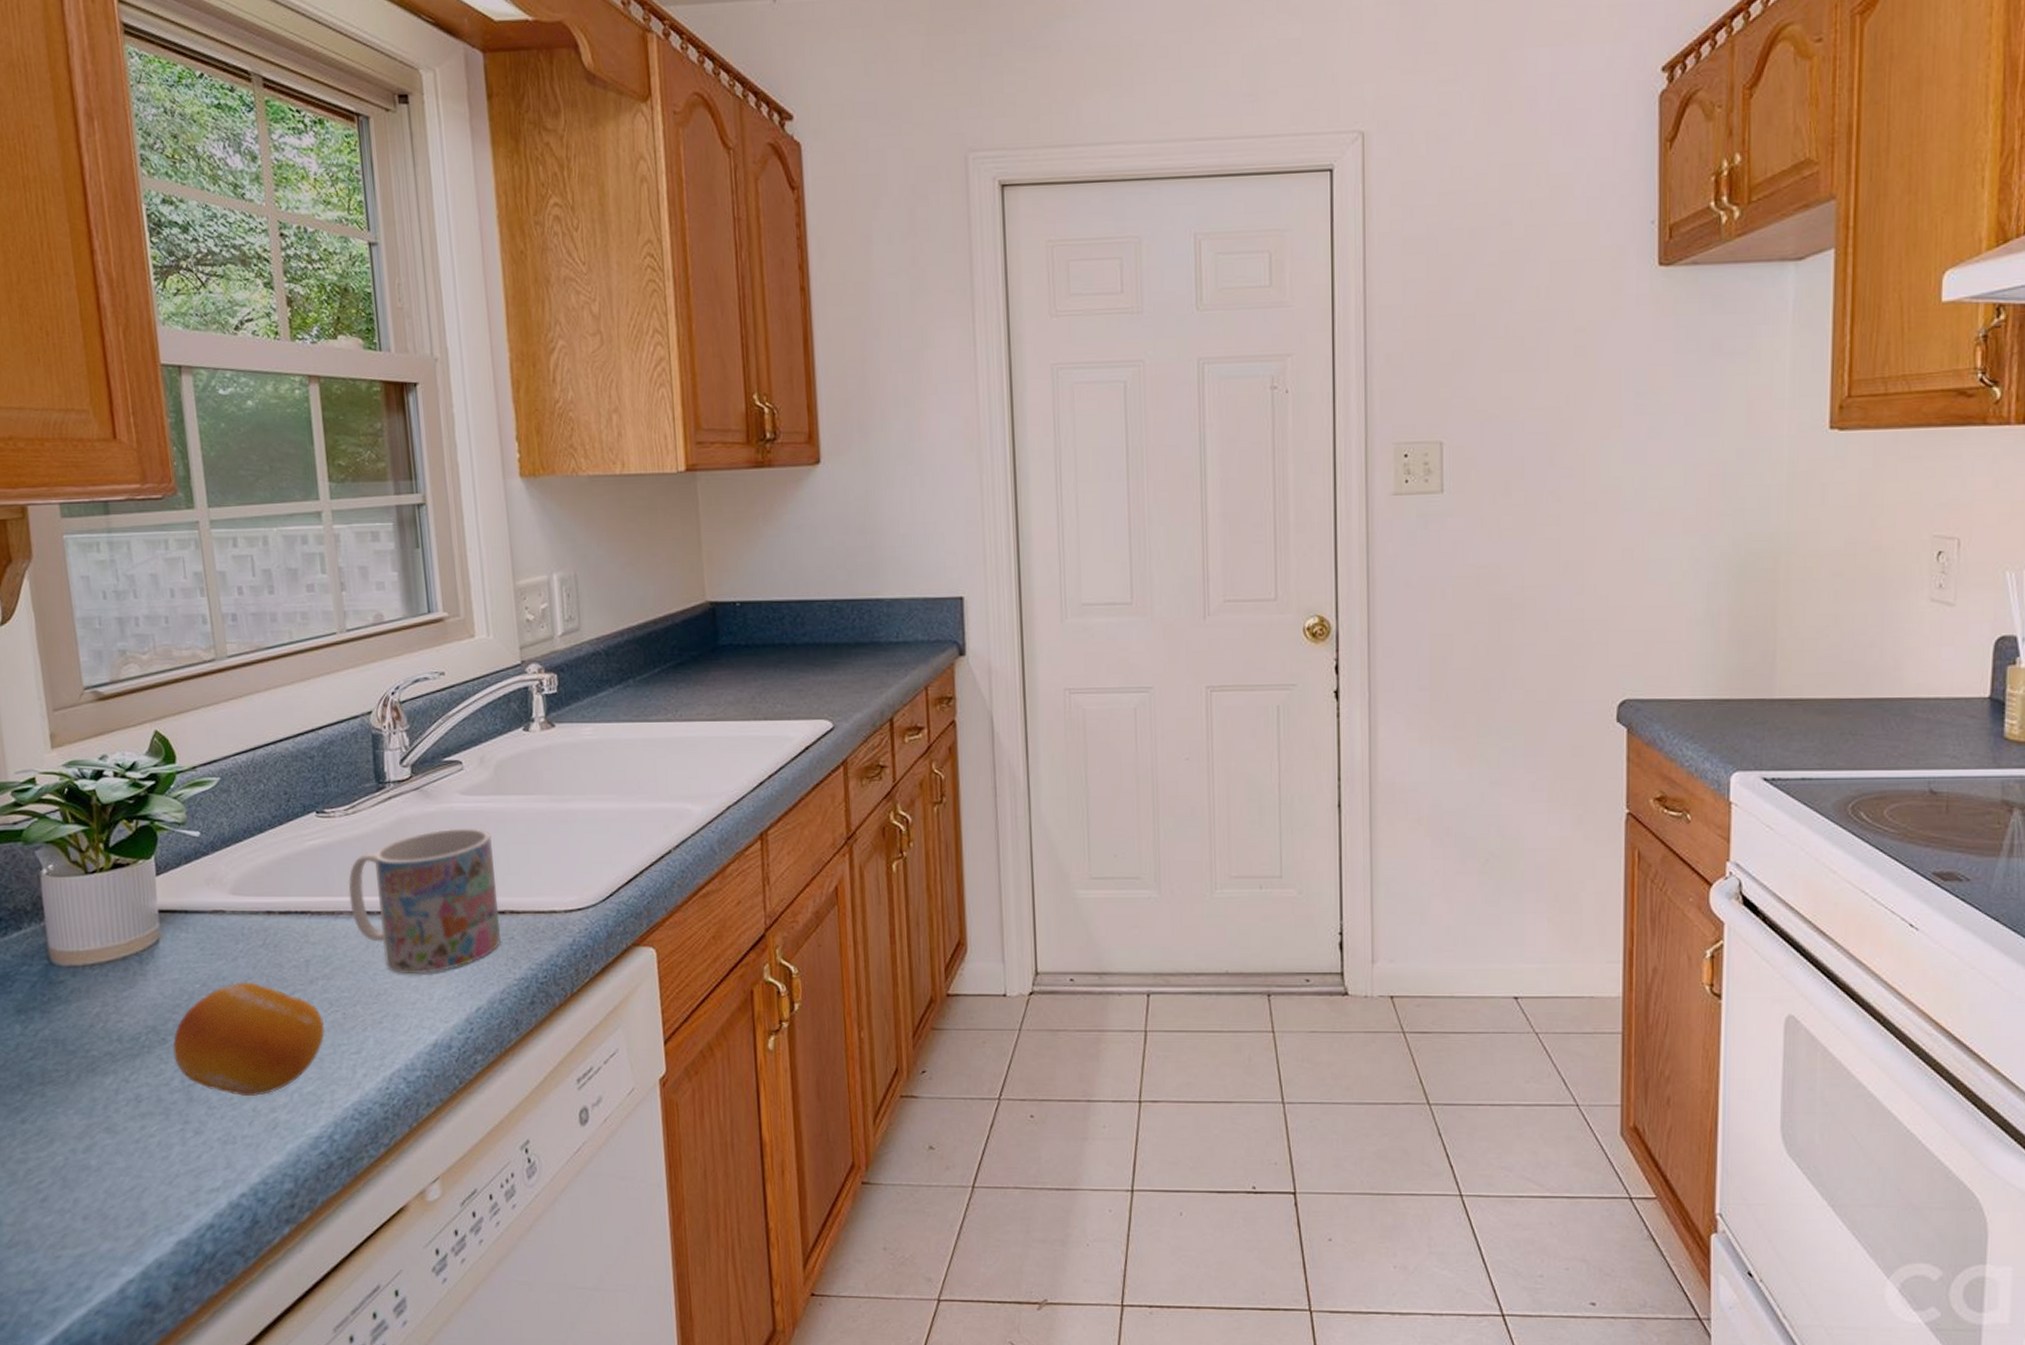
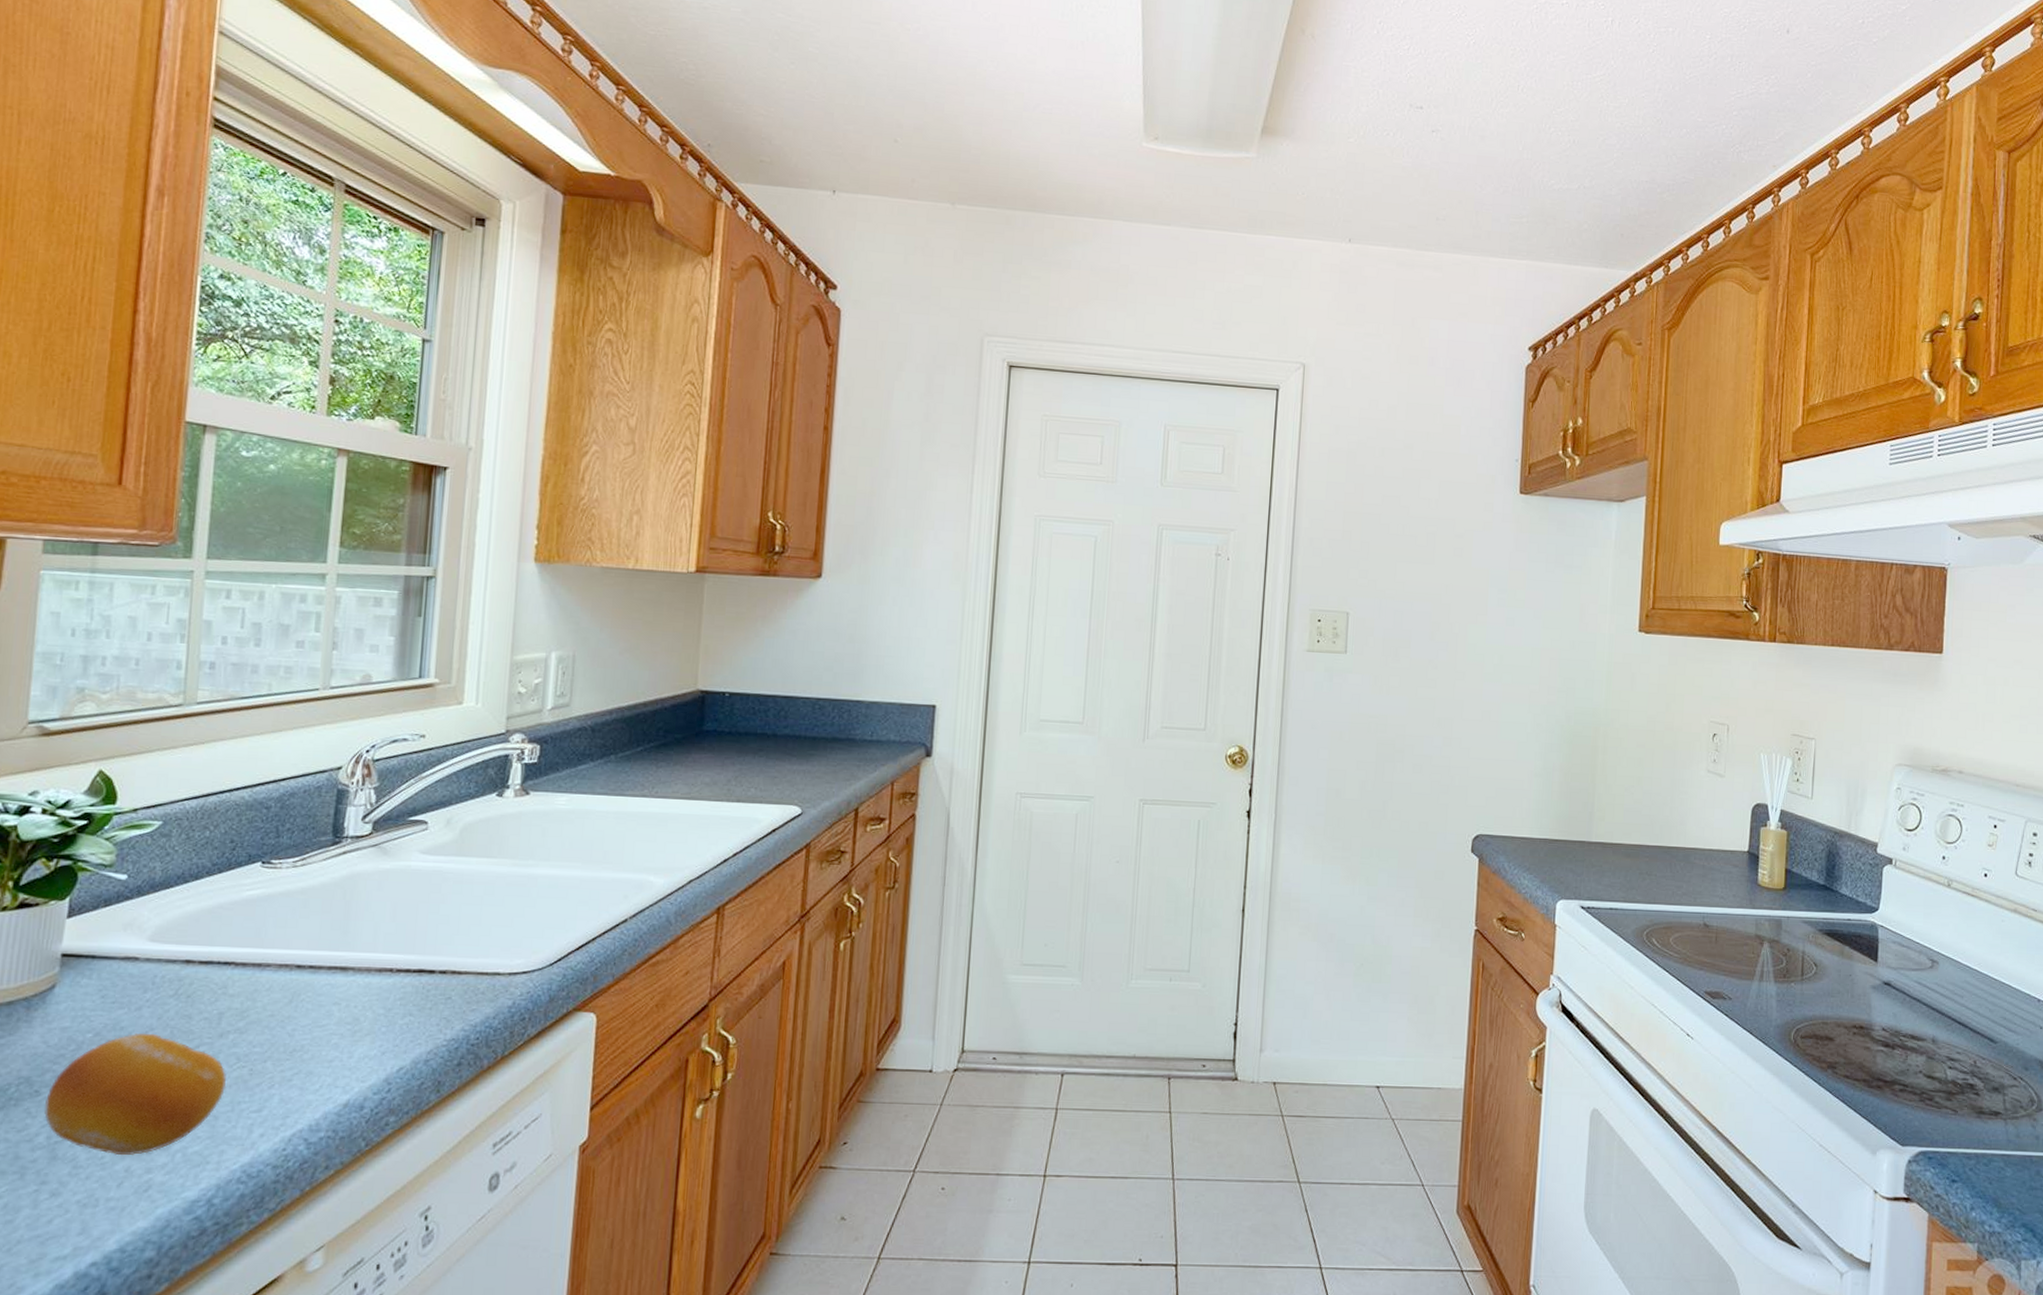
mug: present [348,828,501,975] -> none [280,886,445,1032]

